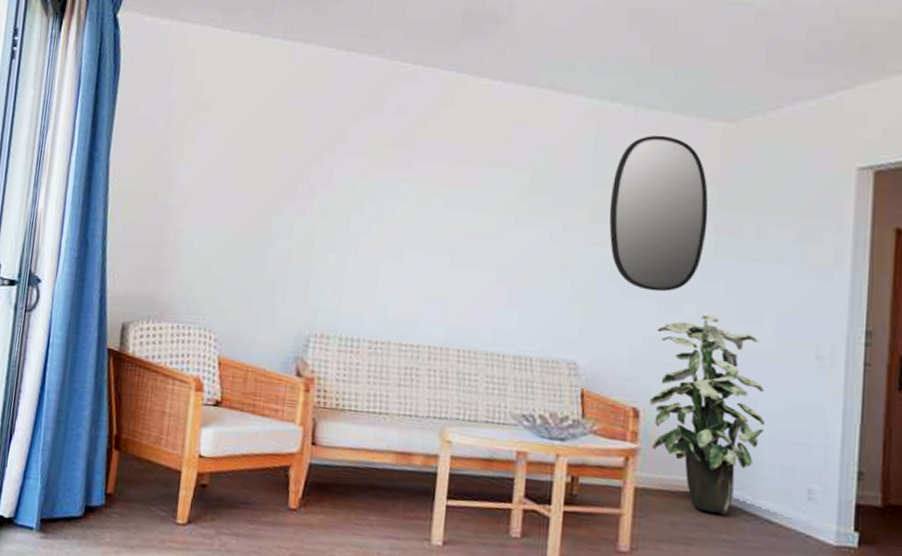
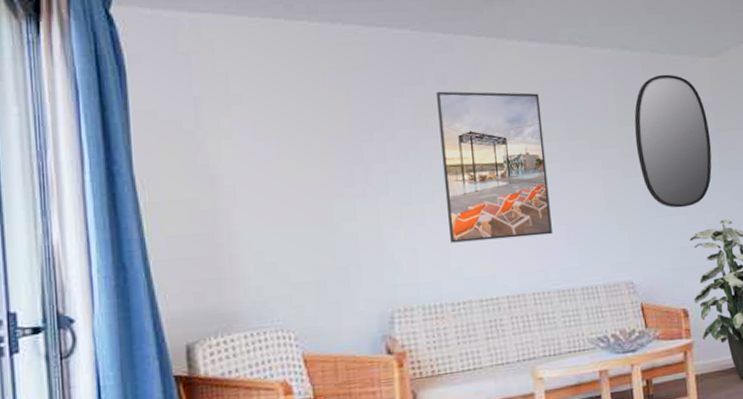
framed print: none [380,122,505,291] -> present [437,91,552,243]

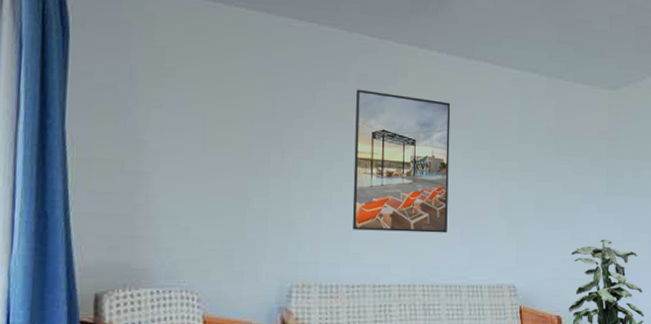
home mirror: present [634,74,712,208] -> none [533,100,602,224]

